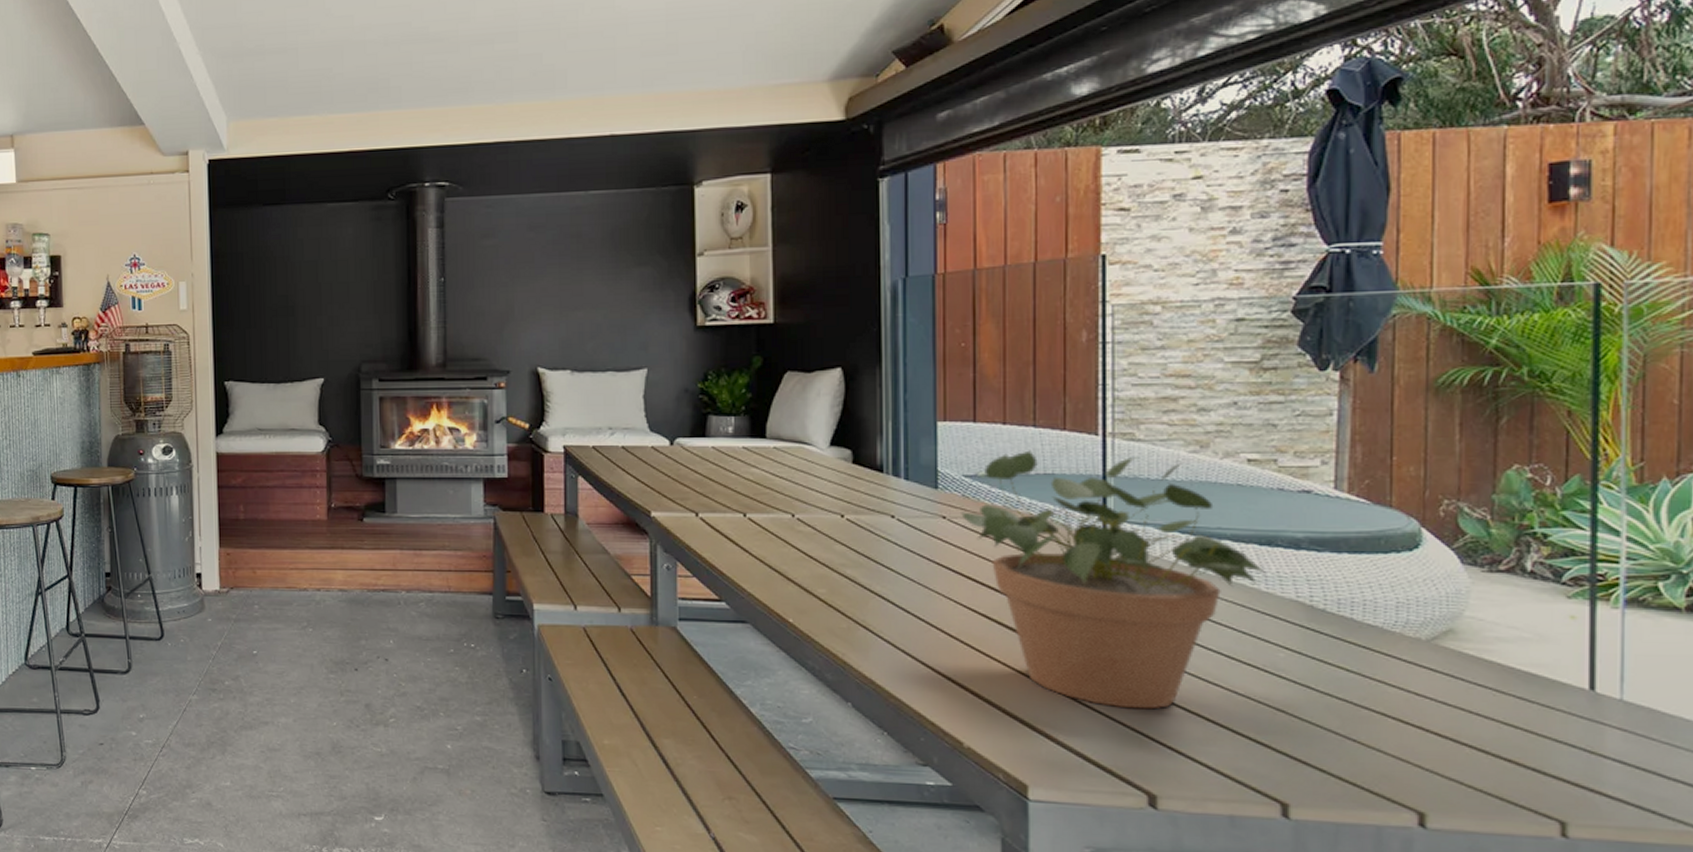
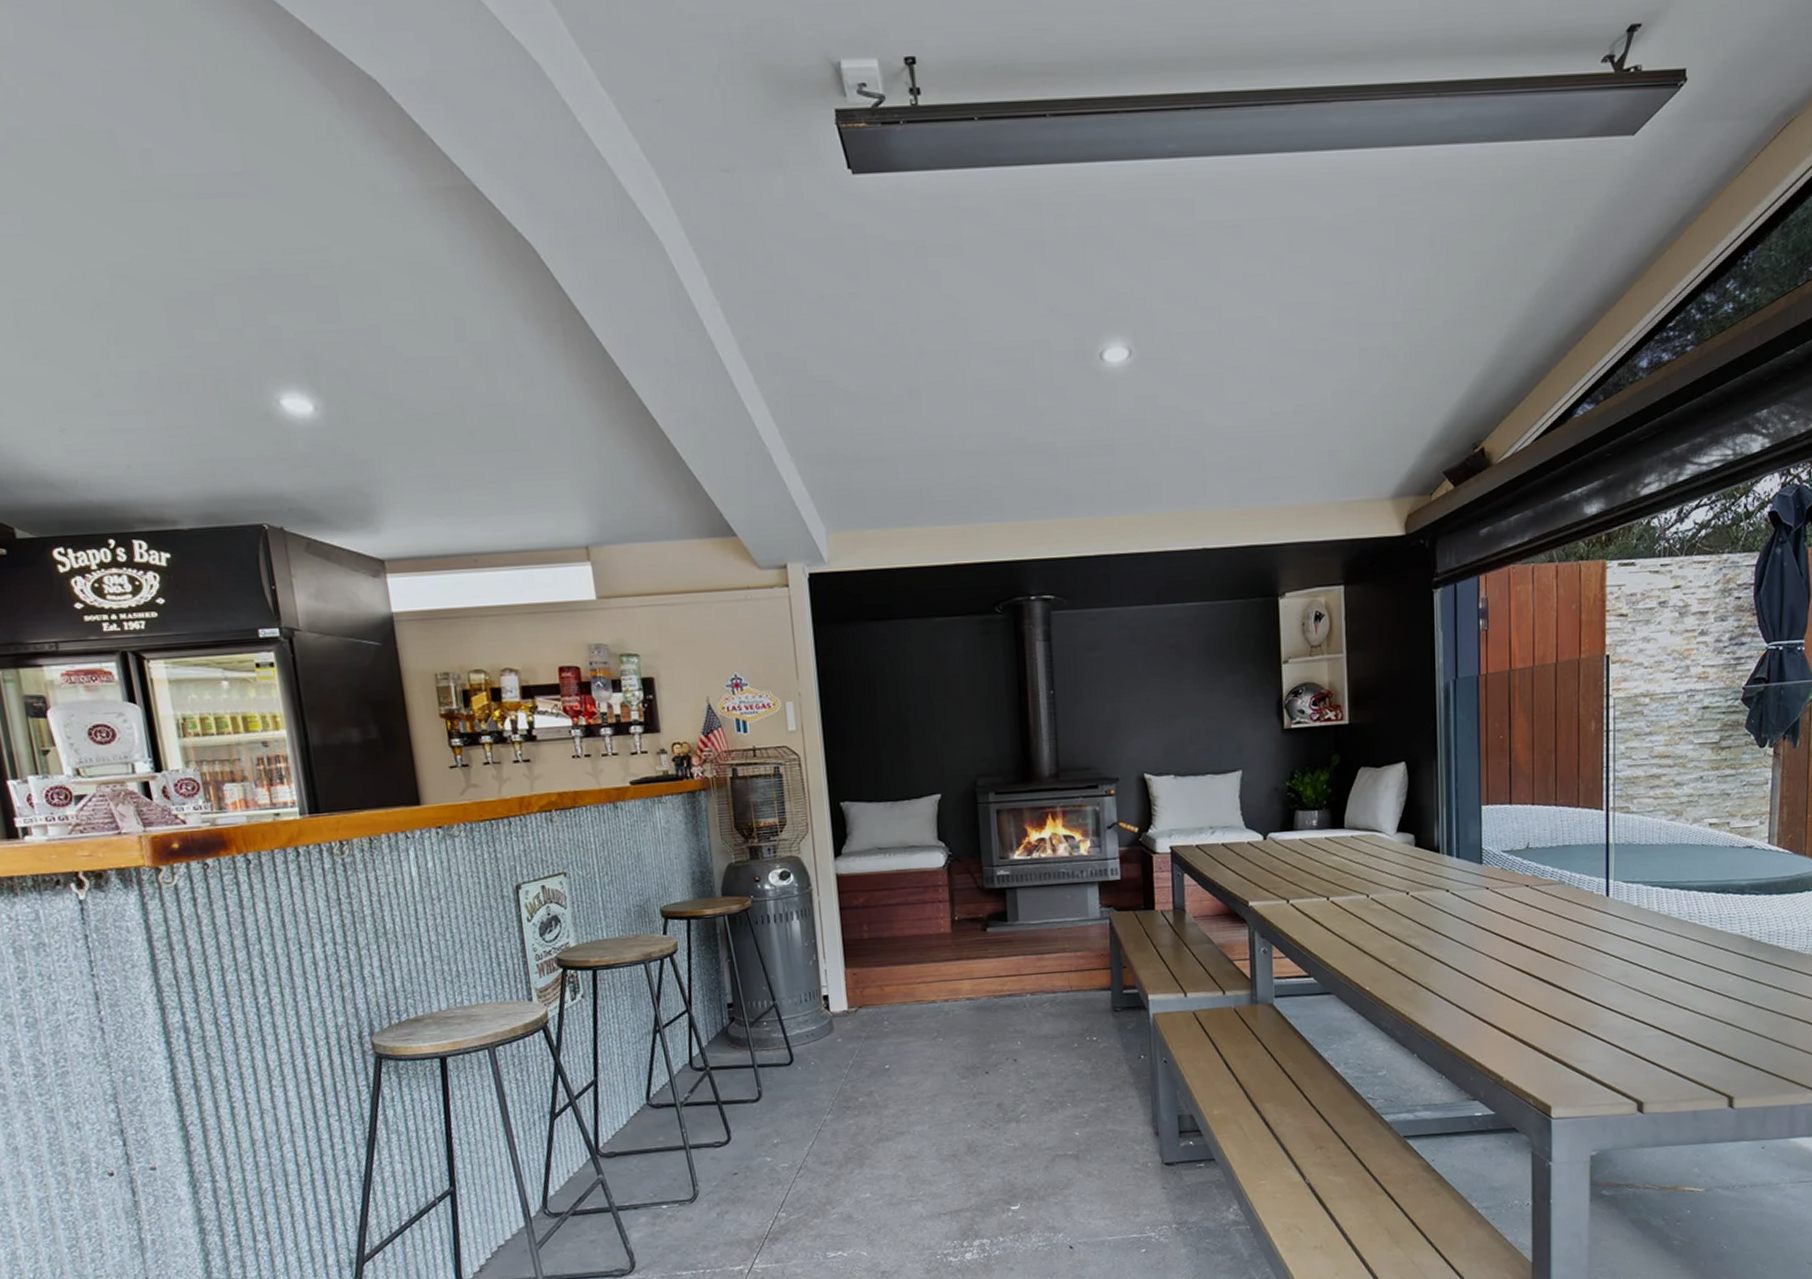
potted plant: present [961,450,1265,710] -> none [1500,826,1720,1036]

